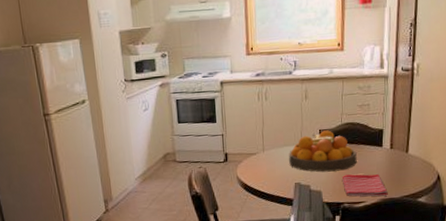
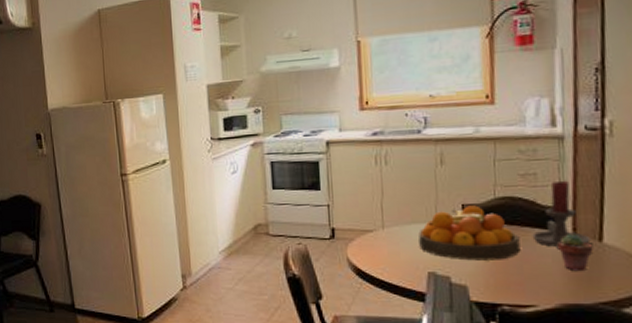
dish towel: present [343,174,388,197] -> none [499,266,573,300]
candle holder: none [365,109,401,158] -> present [532,180,591,247]
potted succulent: none [381,148,402,175] -> present [558,234,593,272]

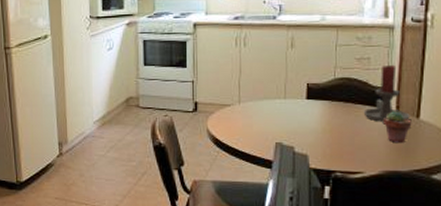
fruit bowl: present [418,205,521,261] -> none [269,85,353,133]

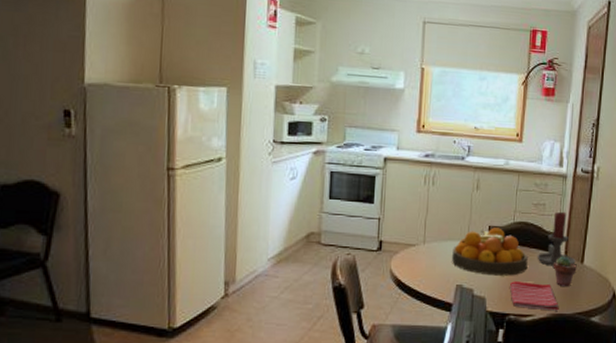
fruit bowl: none [269,85,353,133] -> present [452,227,528,276]
dish towel: none [335,138,393,168] -> present [510,281,559,311]

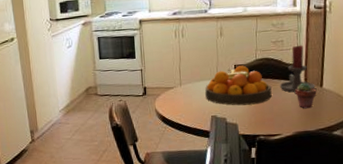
dish towel: present [510,281,559,311] -> none [258,107,303,130]

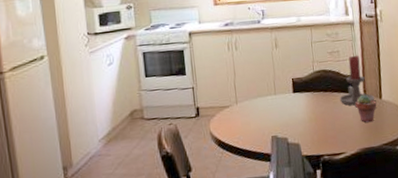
fruit bowl: present [205,65,272,106] -> none [263,78,333,123]

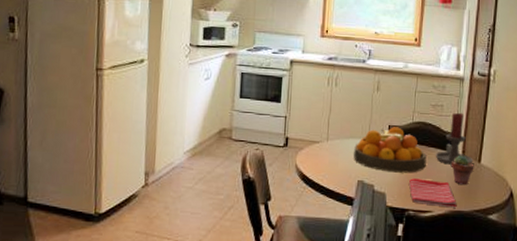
fruit bowl: none [263,78,333,123] -> present [354,127,427,173]
dish towel: none [320,122,367,148] -> present [409,178,457,208]

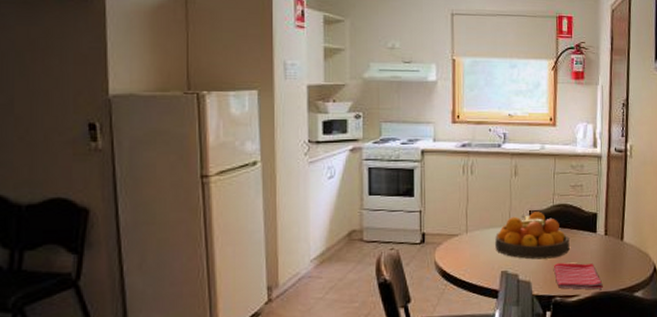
candle holder: present [435,112,473,165] -> none [578,191,616,246]
potted succulent: present [451,155,474,185] -> none [595,234,617,265]

